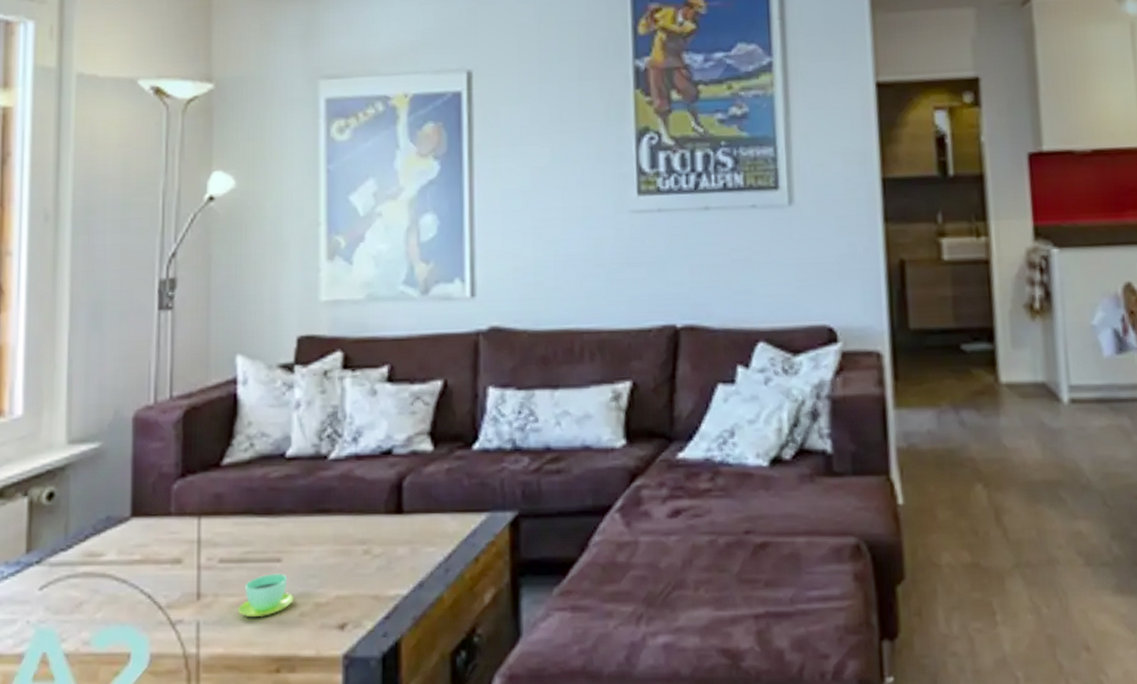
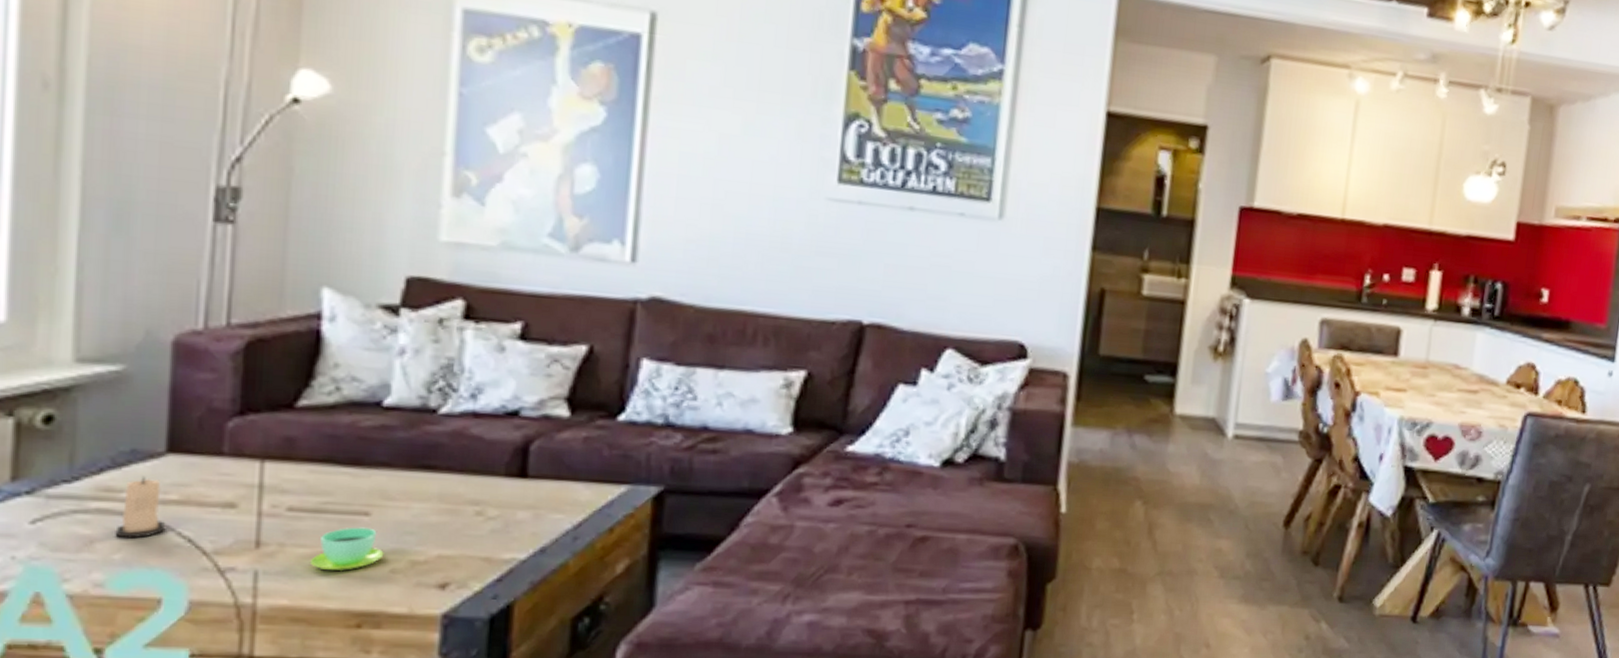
candle: none [97,539,131,598] -> present [115,476,165,539]

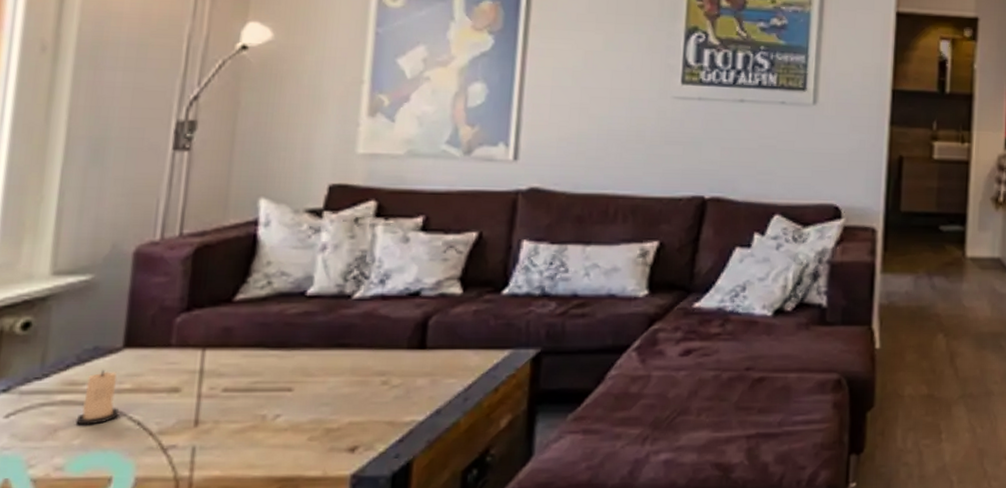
cup: present [309,527,384,571] -> none [239,402,304,443]

